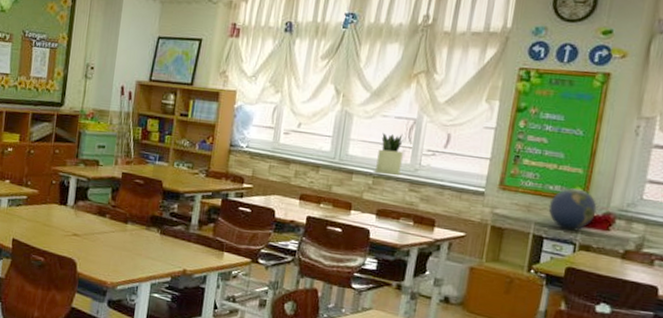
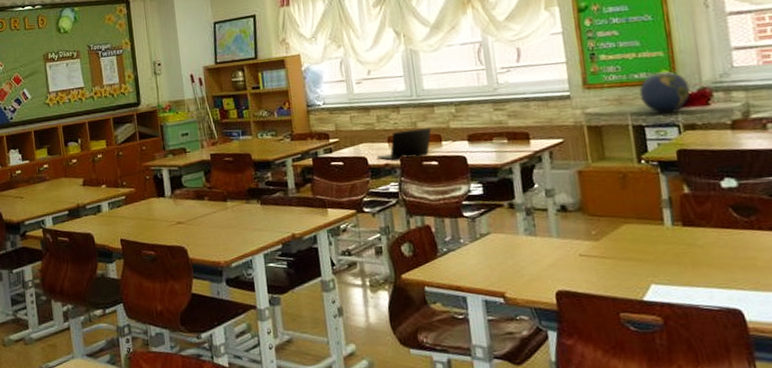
laptop: none [284,191,345,221] -> present [376,127,432,161]
planter: present [373,132,405,176] -> none [452,58,483,102]

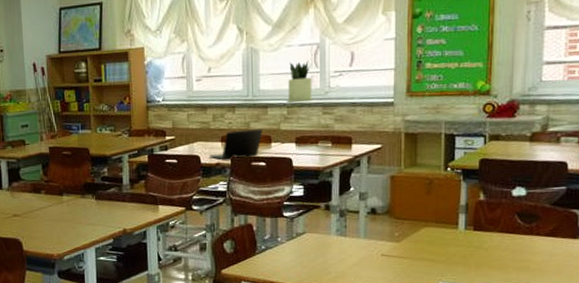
planter: none [452,58,483,102] -> present [286,60,314,103]
globe: present [639,71,691,113] -> none [455,82,501,123]

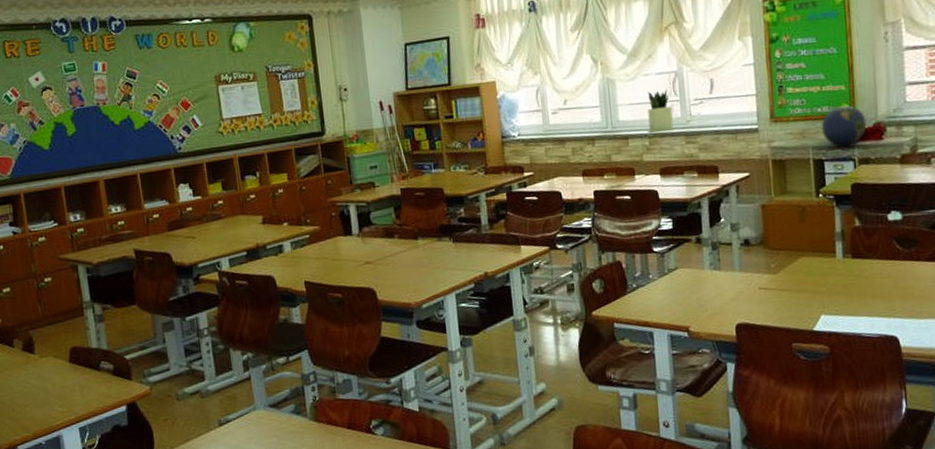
laptop: present [209,128,263,160] -> none [570,161,626,195]
globe: none [455,82,501,123] -> present [821,105,867,147]

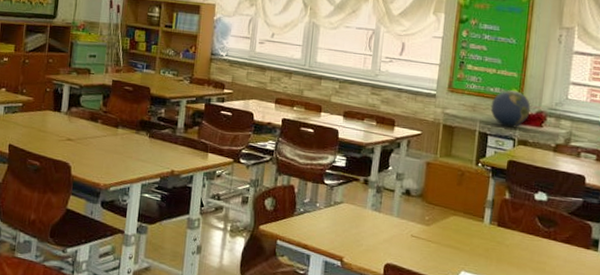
planter: present [647,89,676,134] -> none [339,41,366,81]

